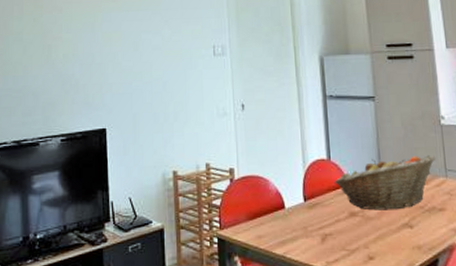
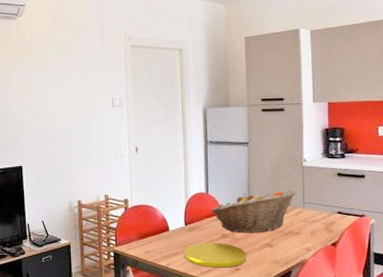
plate: none [304,223,382,257] -> present [184,242,247,268]

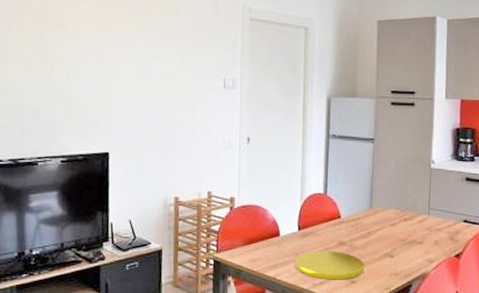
fruit basket: present [210,190,297,233] -> none [327,194,422,241]

